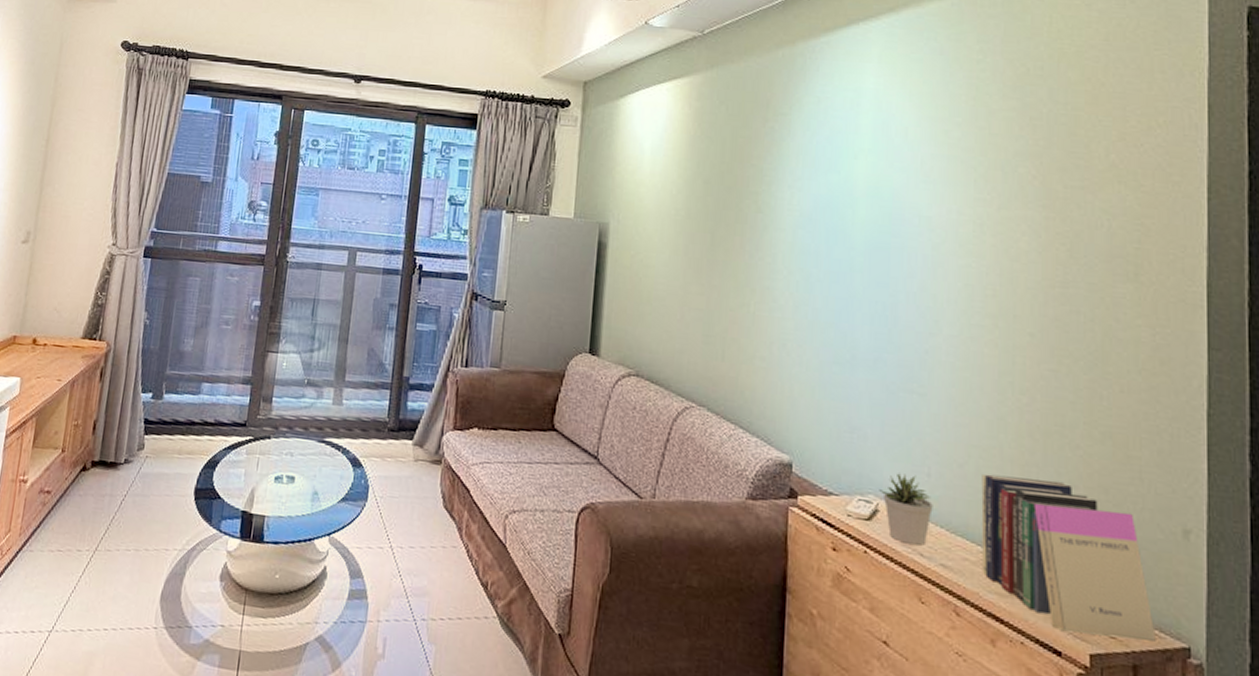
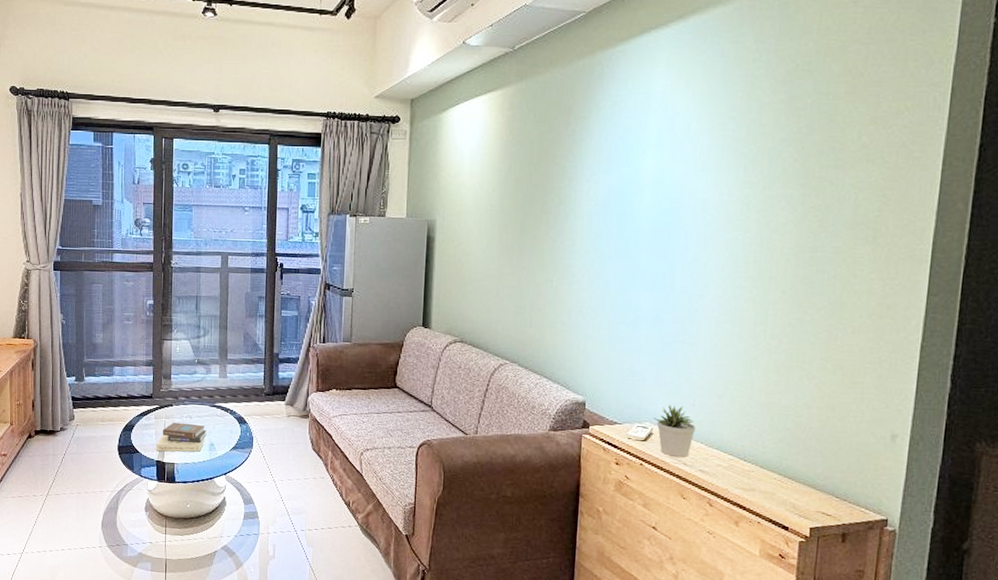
books: none [243,460,311,503] -> present [156,422,207,452]
books: present [981,473,1156,642] -> none [731,401,862,517]

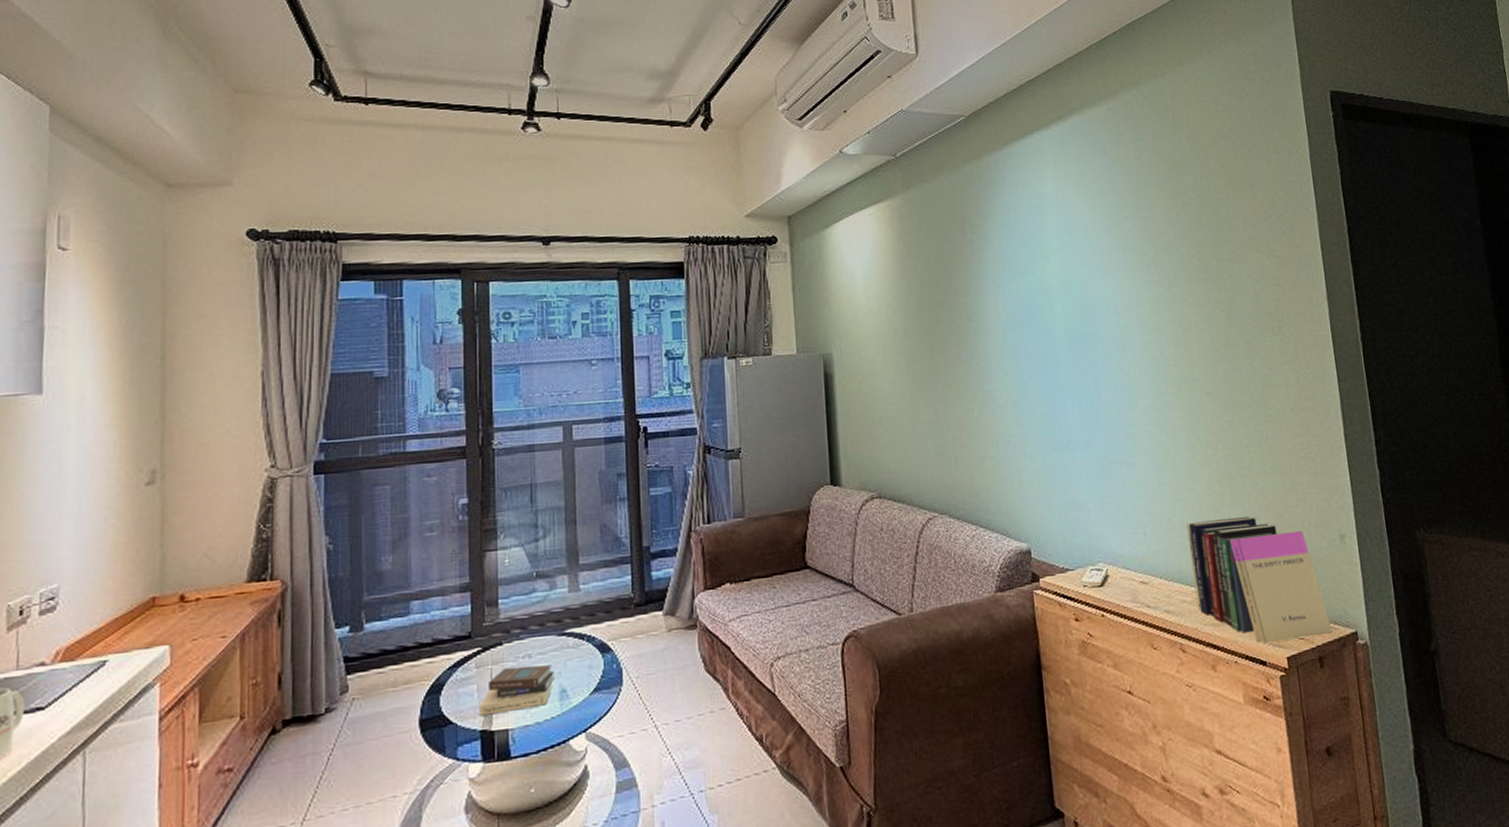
potted plant: present [654,405,696,458] -> none [1107,537,1152,601]
books: none [731,401,862,517] -> present [1186,515,1333,644]

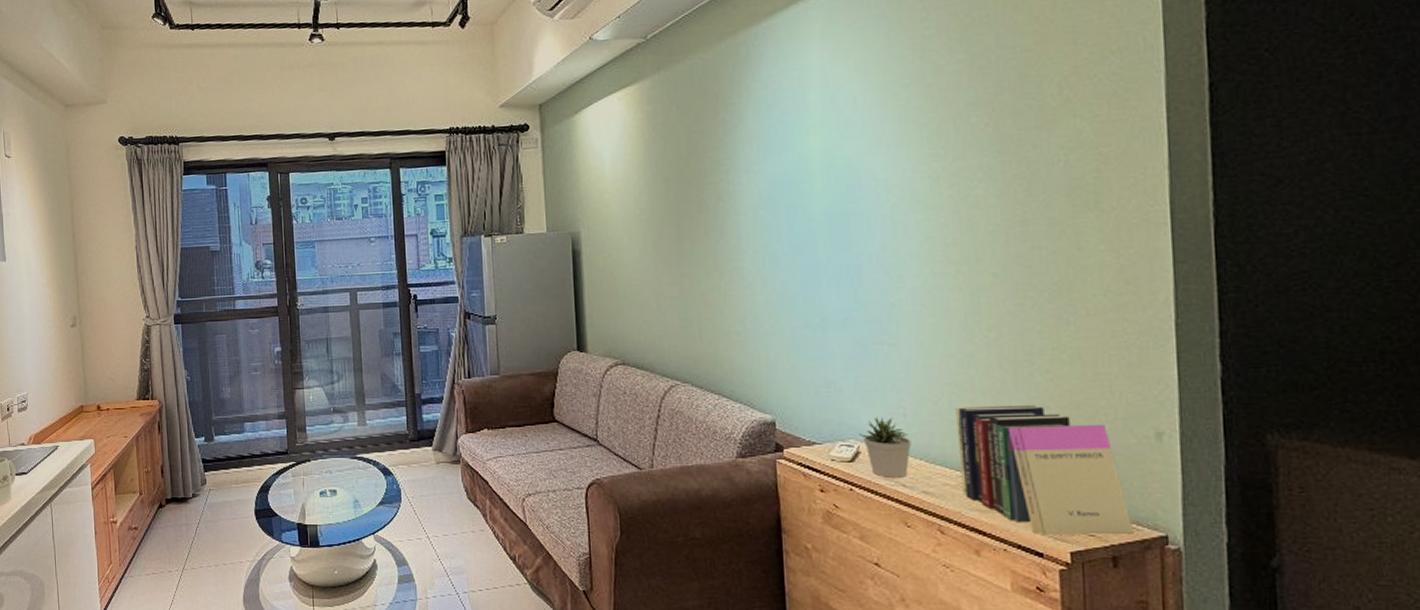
books: present [479,665,555,716] -> none [295,479,350,513]
potted plant: none [1107,537,1152,601] -> present [859,417,912,479]

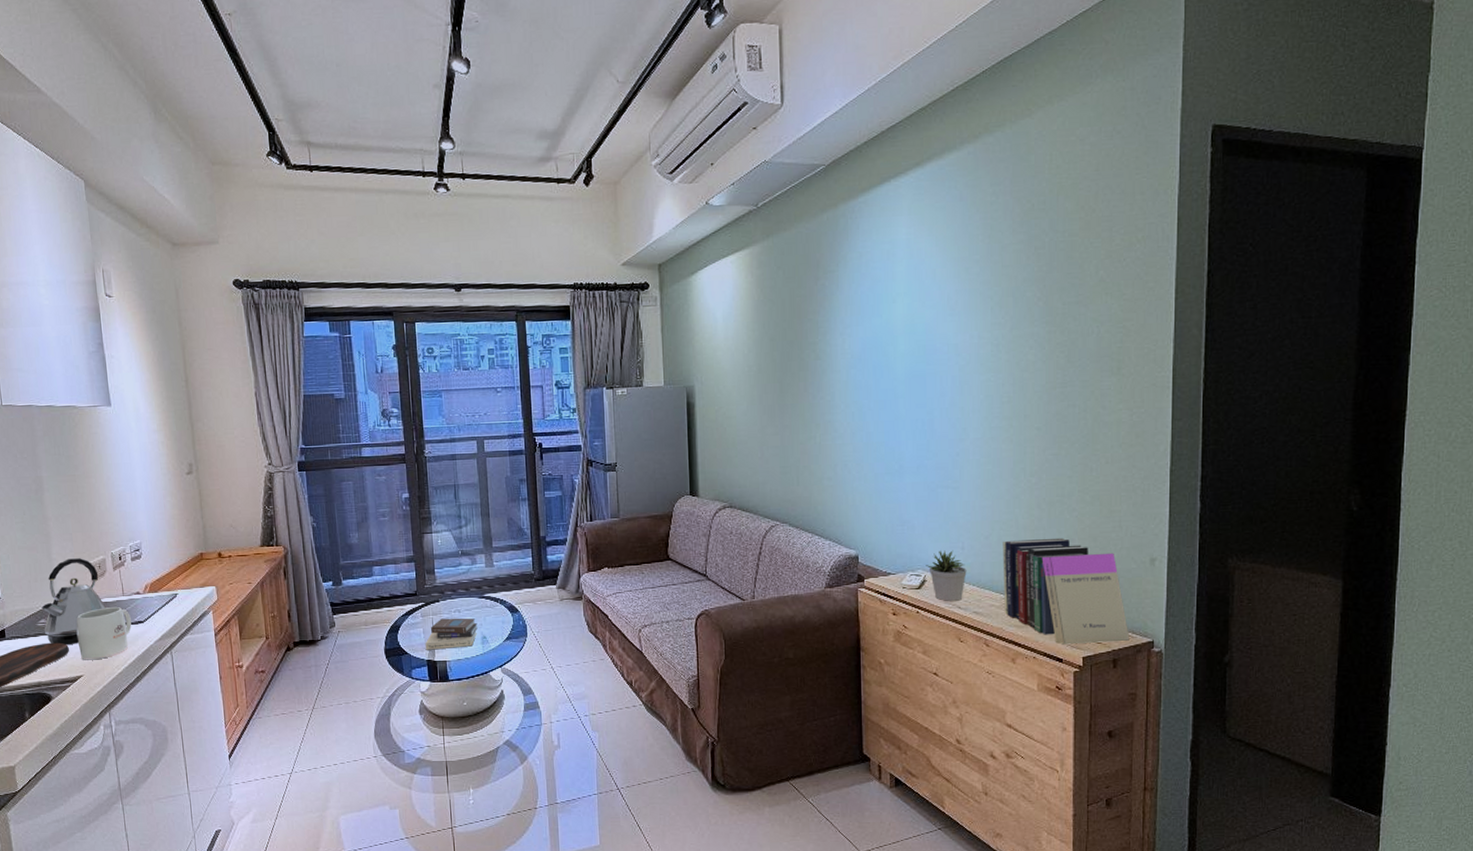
books: none [295,479,350,513] -> present [425,618,478,650]

